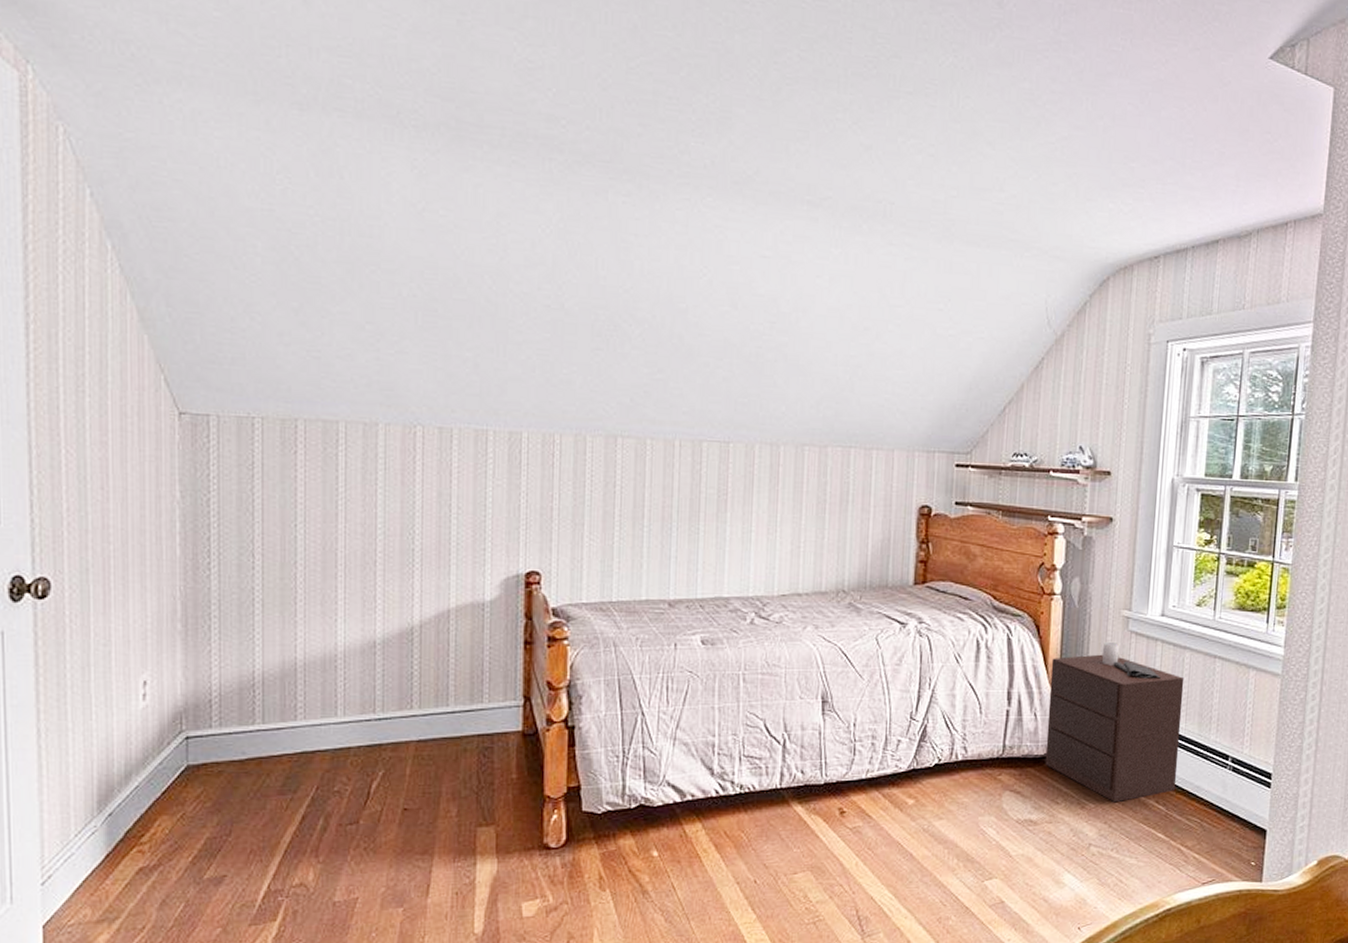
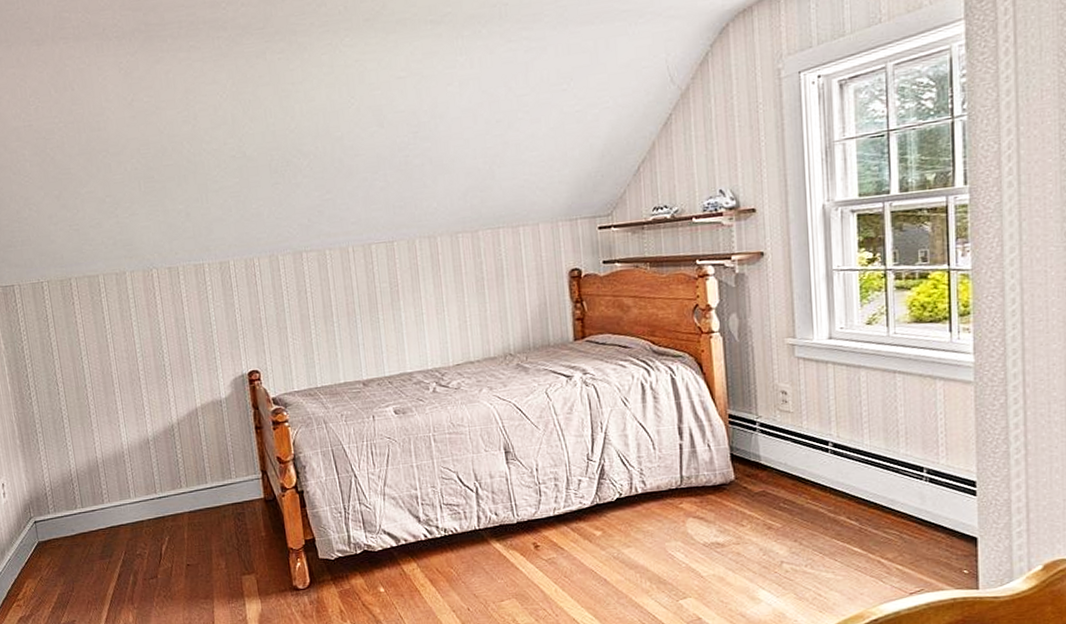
nightstand: present [1045,641,1184,803] -> none [718,369,868,522]

